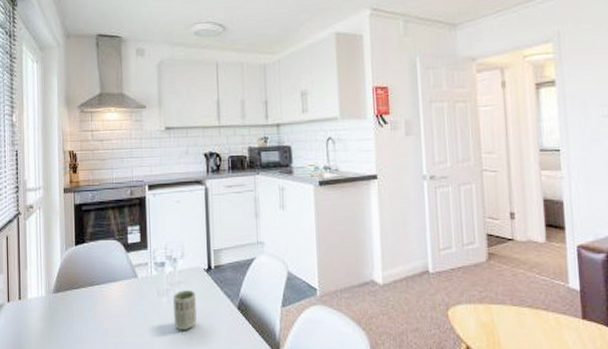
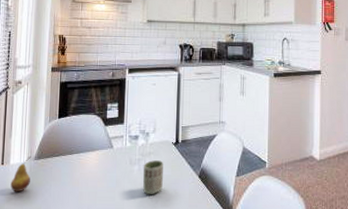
fruit: none [30,288,50,330] -> present [10,155,31,192]

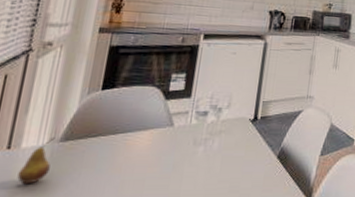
cup: present [143,160,163,195] -> none [207,140,236,181]

